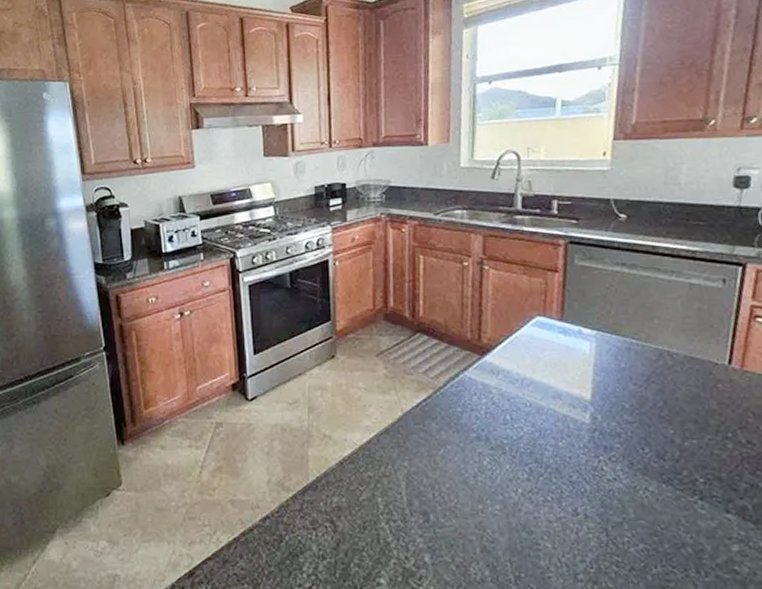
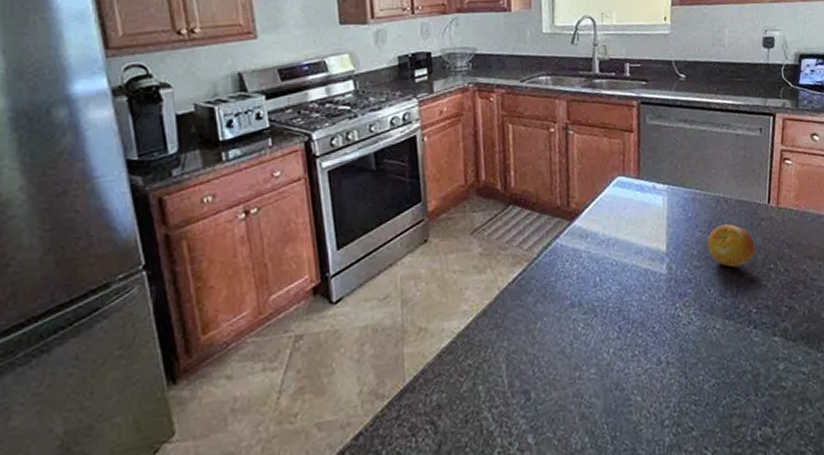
fruit: none [643,381,707,429] -> present [707,224,755,268]

